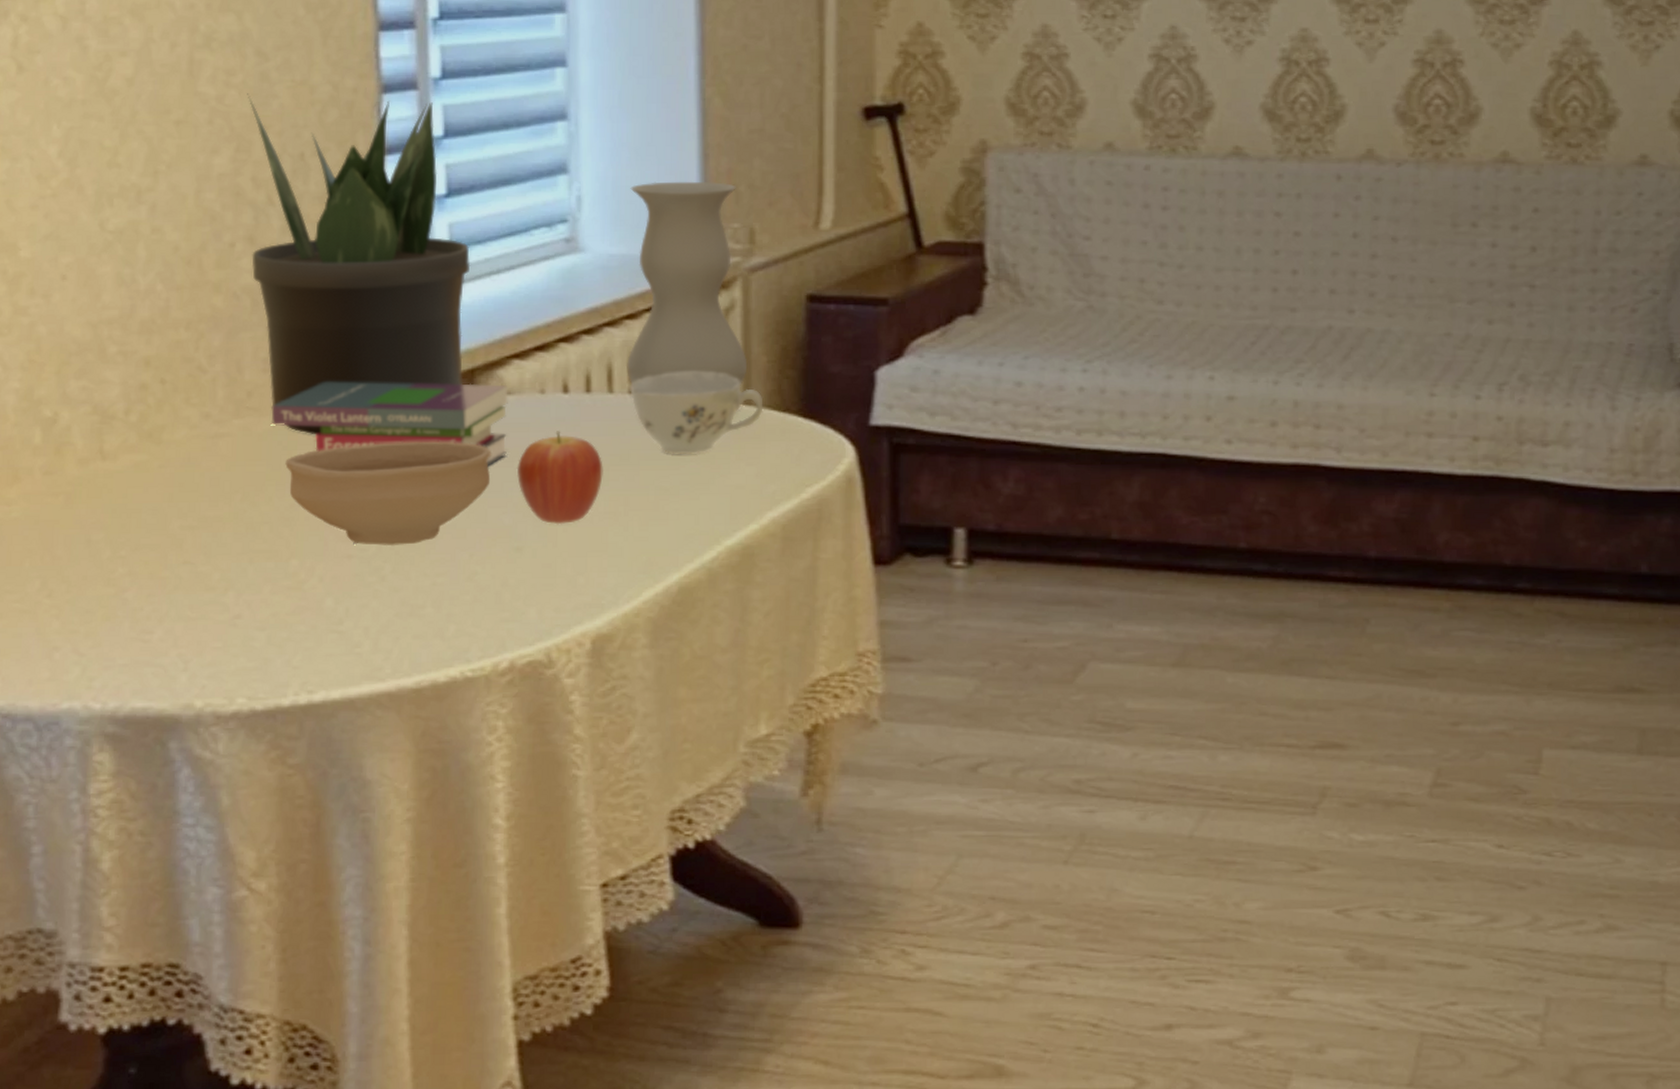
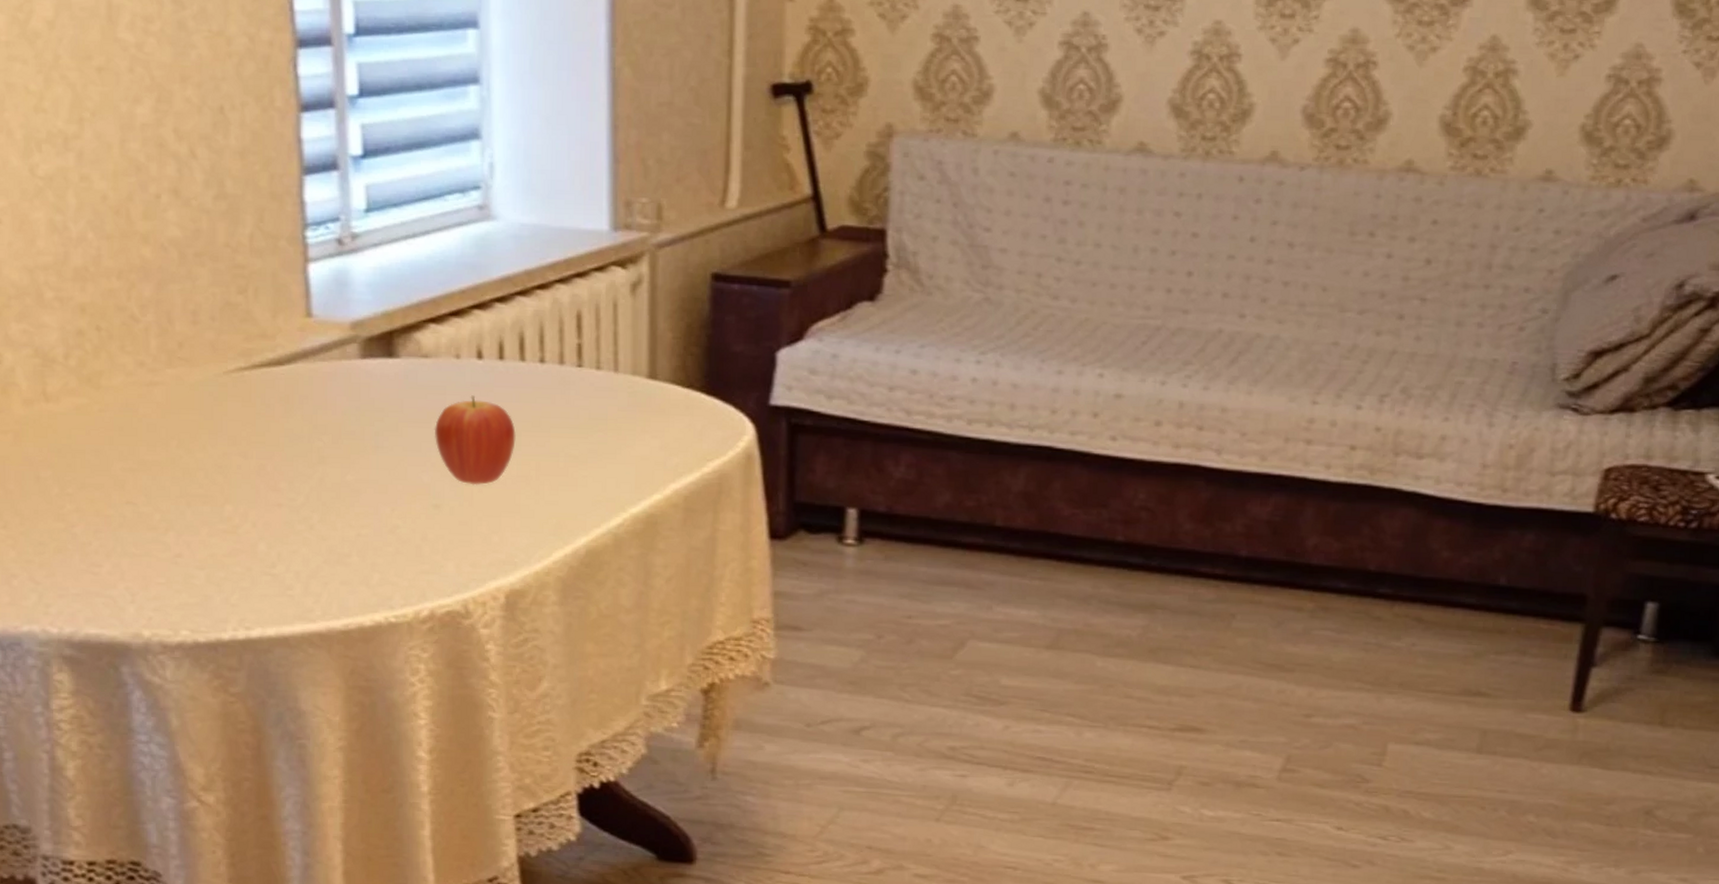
planter: present [247,93,471,435] -> none [165,42,387,388]
books: present [271,381,508,466] -> none [202,336,425,425]
bowl: present [285,441,492,547] -> none [217,398,410,498]
vase: present [627,181,748,386] -> none [538,152,654,360]
teacup: present [629,370,763,454] -> none [540,343,668,424]

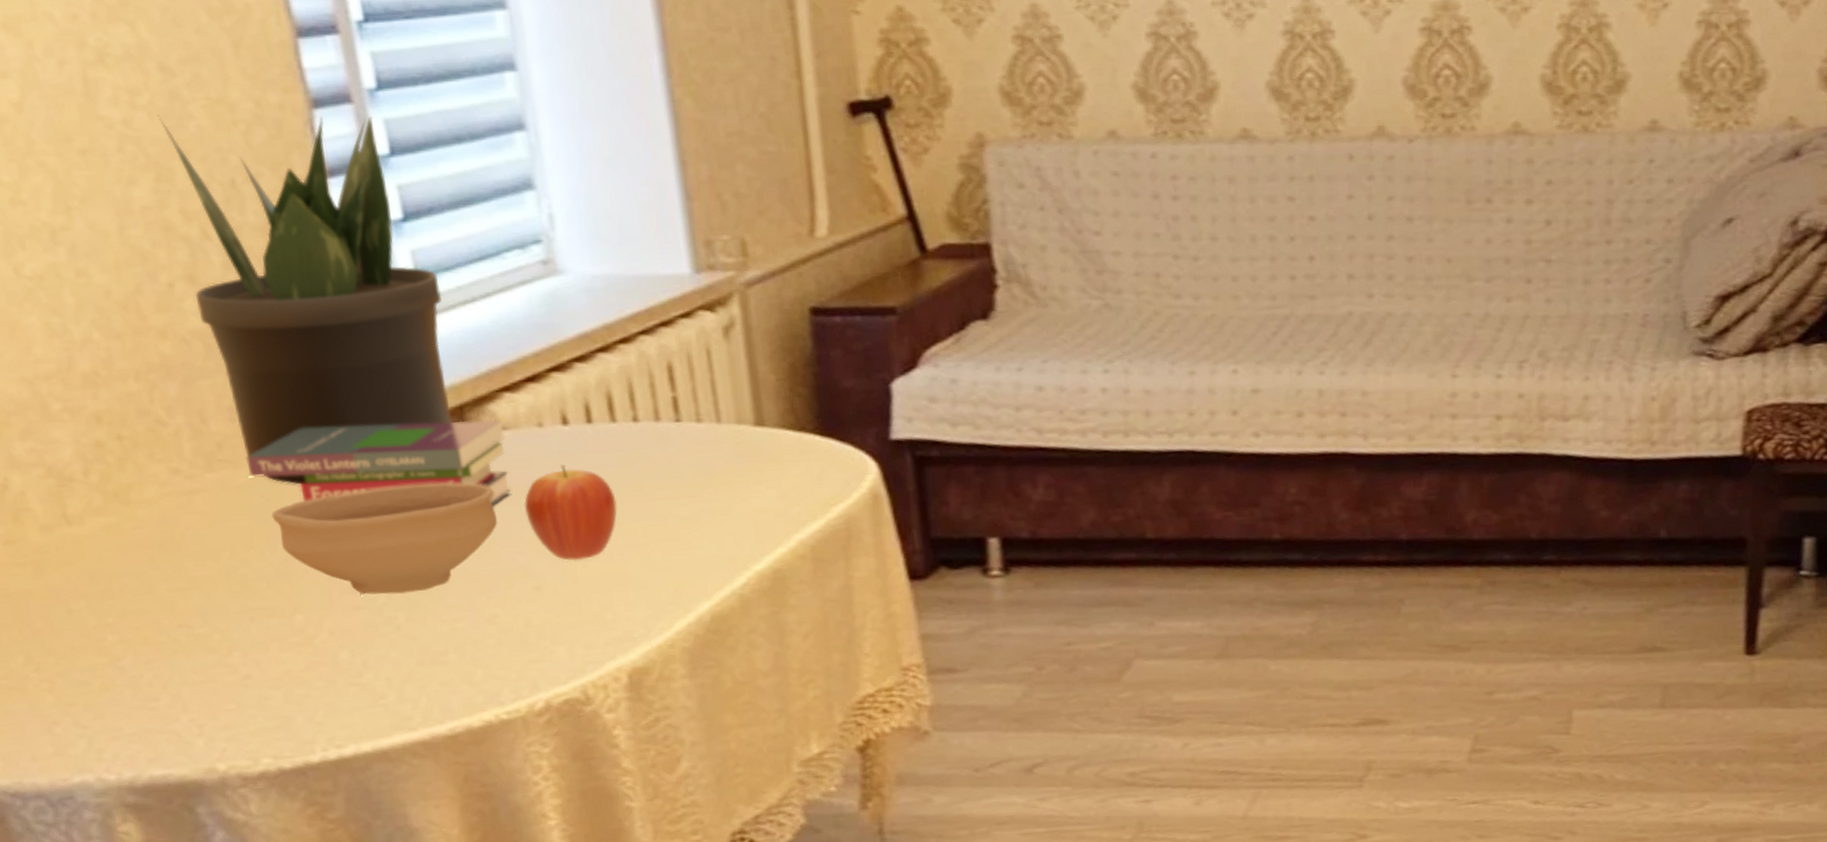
planter: none [165,42,387,388] -> present [157,115,453,485]
books: none [202,336,425,425] -> present [246,419,511,505]
bowl: none [217,398,410,498] -> present [271,482,498,595]

